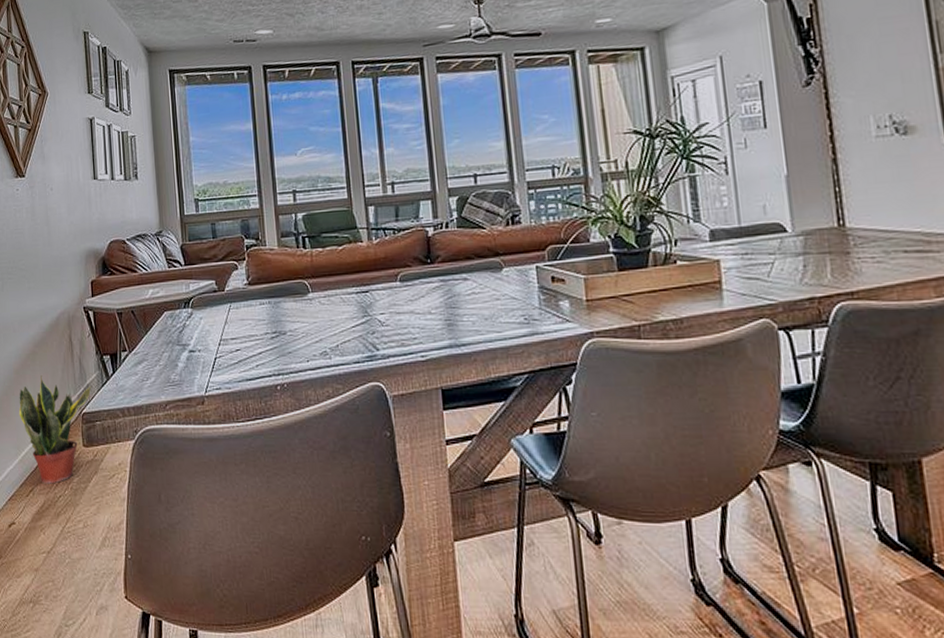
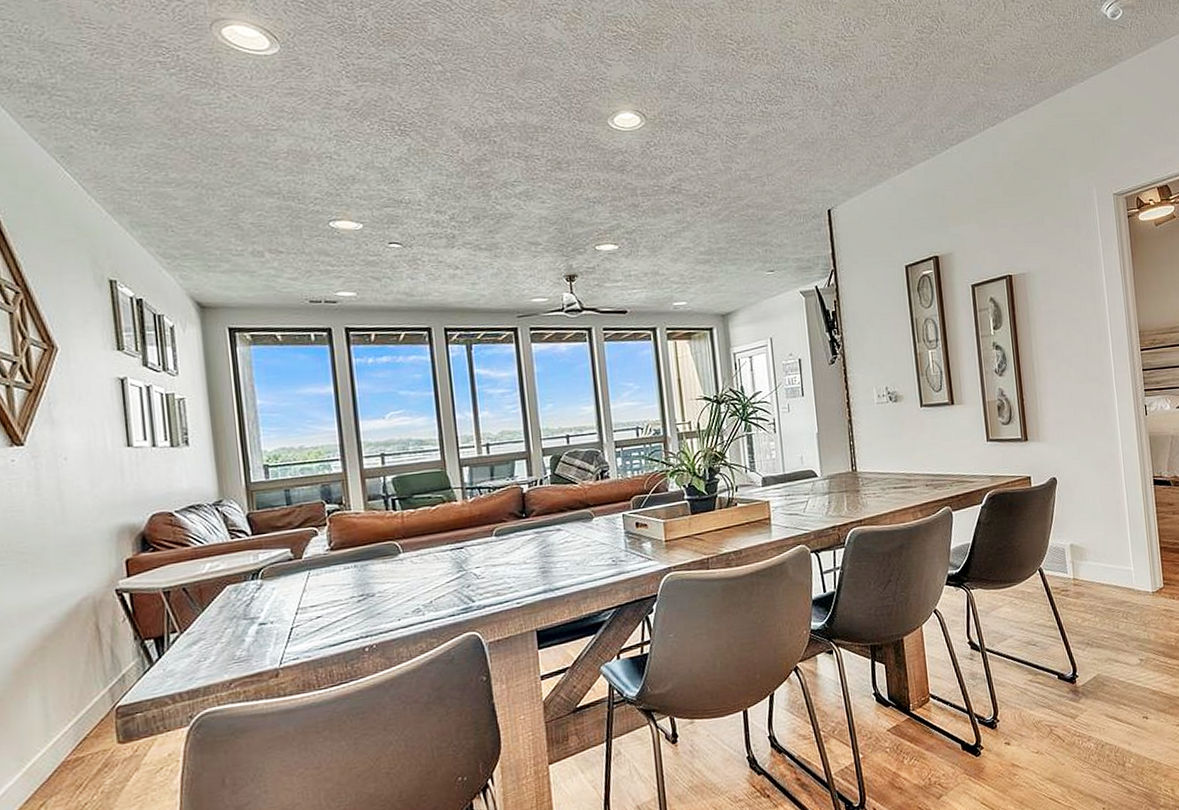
potted plant: present [18,375,92,484] -> none [21,672,129,794]

